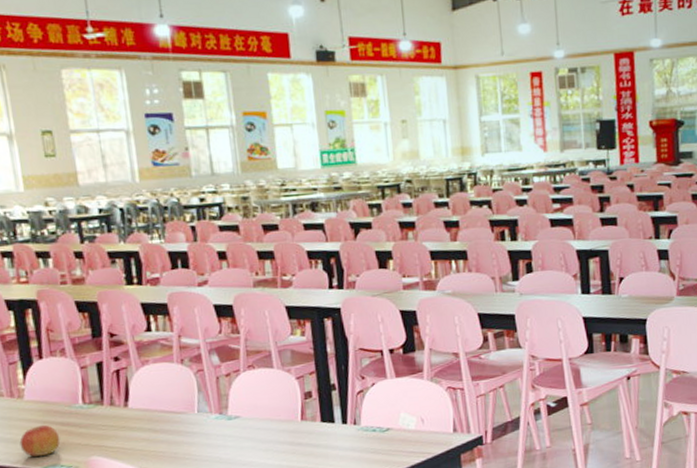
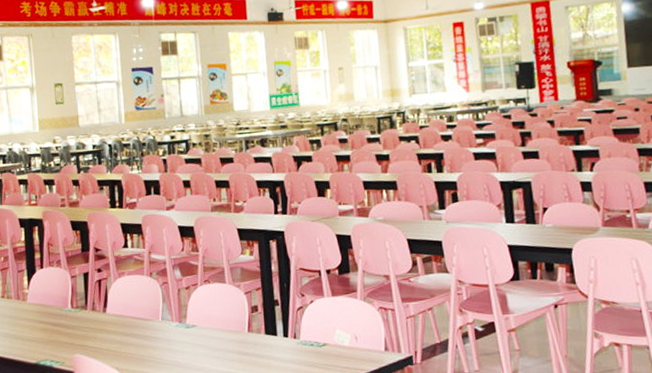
apple: present [19,424,61,457] -> none [21,324,52,351]

